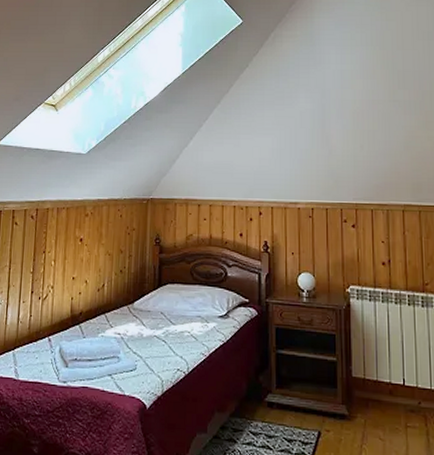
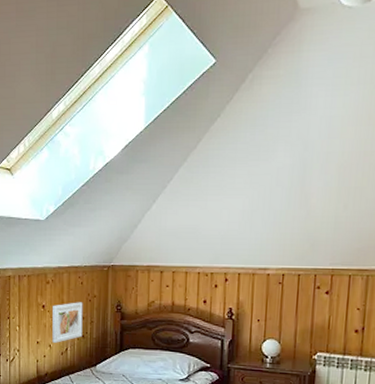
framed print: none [89,235,122,279] -> present [52,302,83,343]

